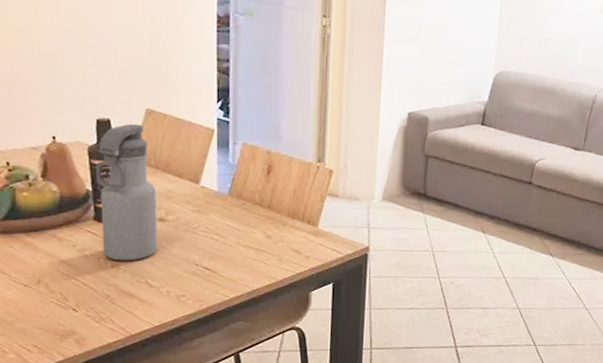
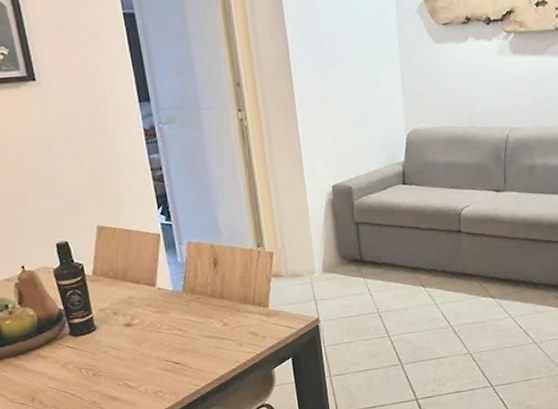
water bottle: present [96,123,158,261] -> none [62,241,130,369]

